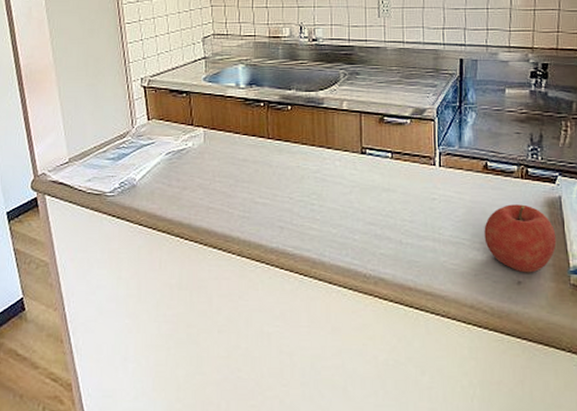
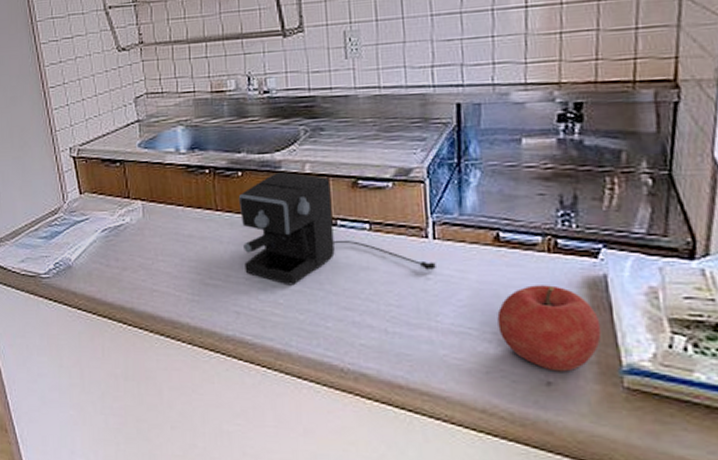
coffee maker: none [287,107,440,204] -> present [238,171,436,286]

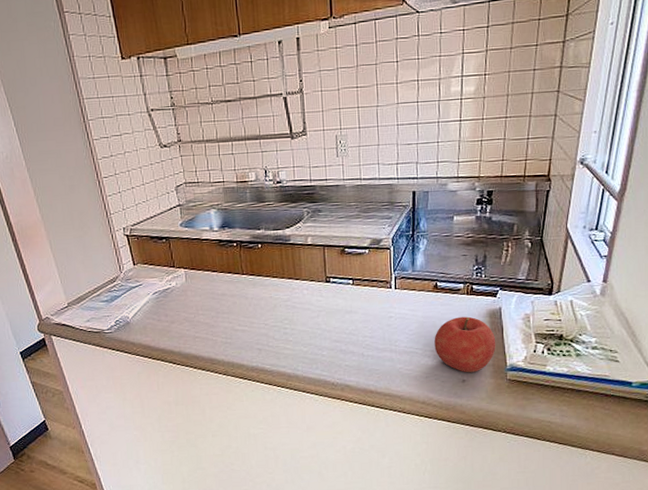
coffee maker: present [238,171,436,286] -> none [259,243,396,327]

